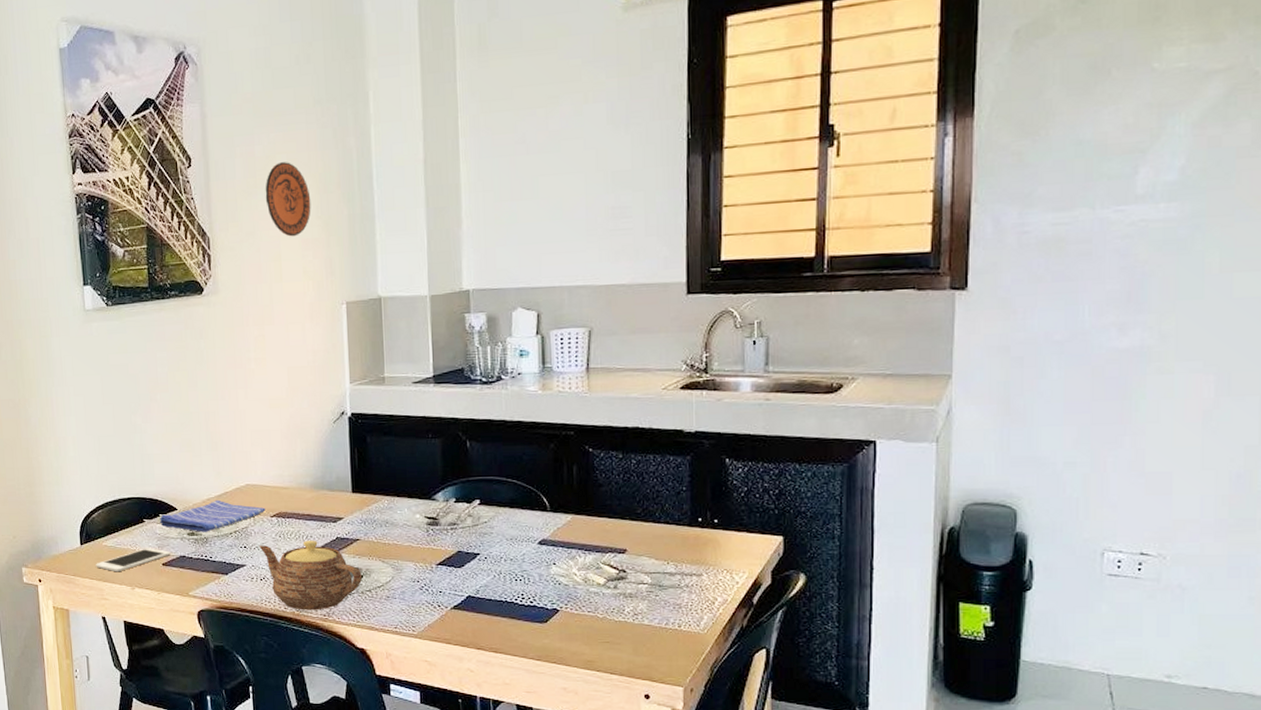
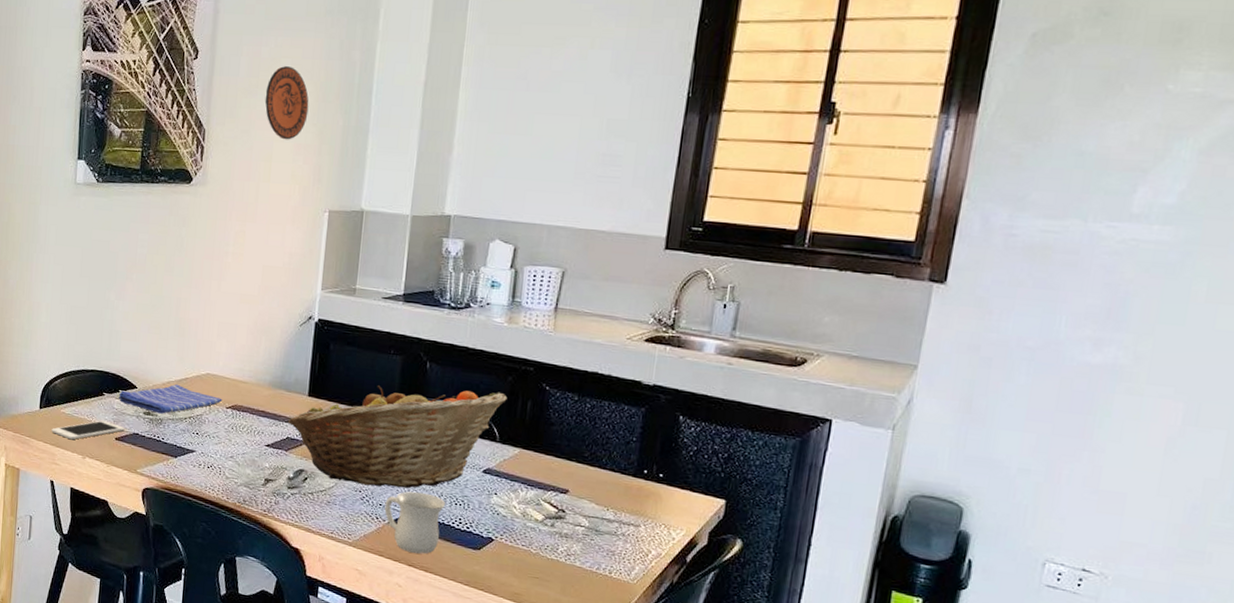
teapot: present [259,540,362,610] -> none [211,434,306,505]
fruit basket: none [335,461,552,575] -> present [287,385,507,488]
mug: none [445,573,506,635] -> present [384,491,446,554]

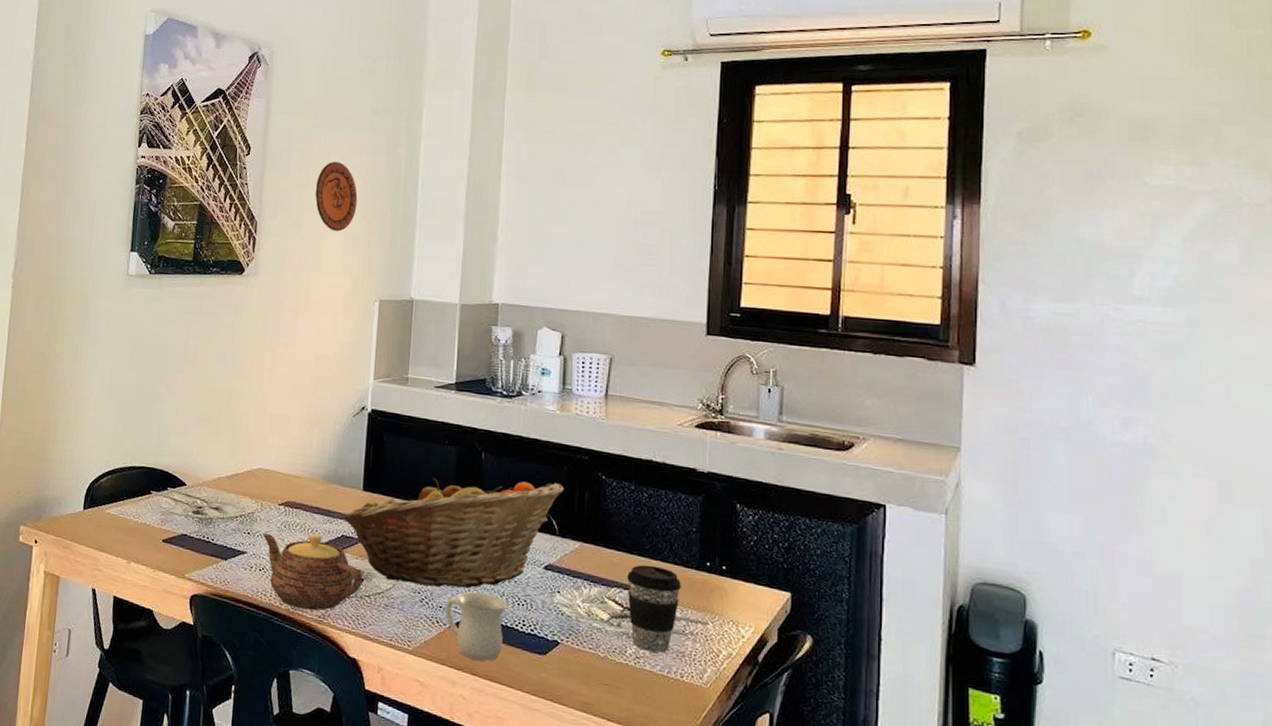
cell phone: present [51,420,125,440] -> none [95,521,173,543]
dish towel: present [119,384,222,414] -> none [167,480,275,513]
teapot: none [211,434,306,505] -> present [263,533,363,611]
coffee cup: none [563,470,617,551] -> present [627,564,681,653]

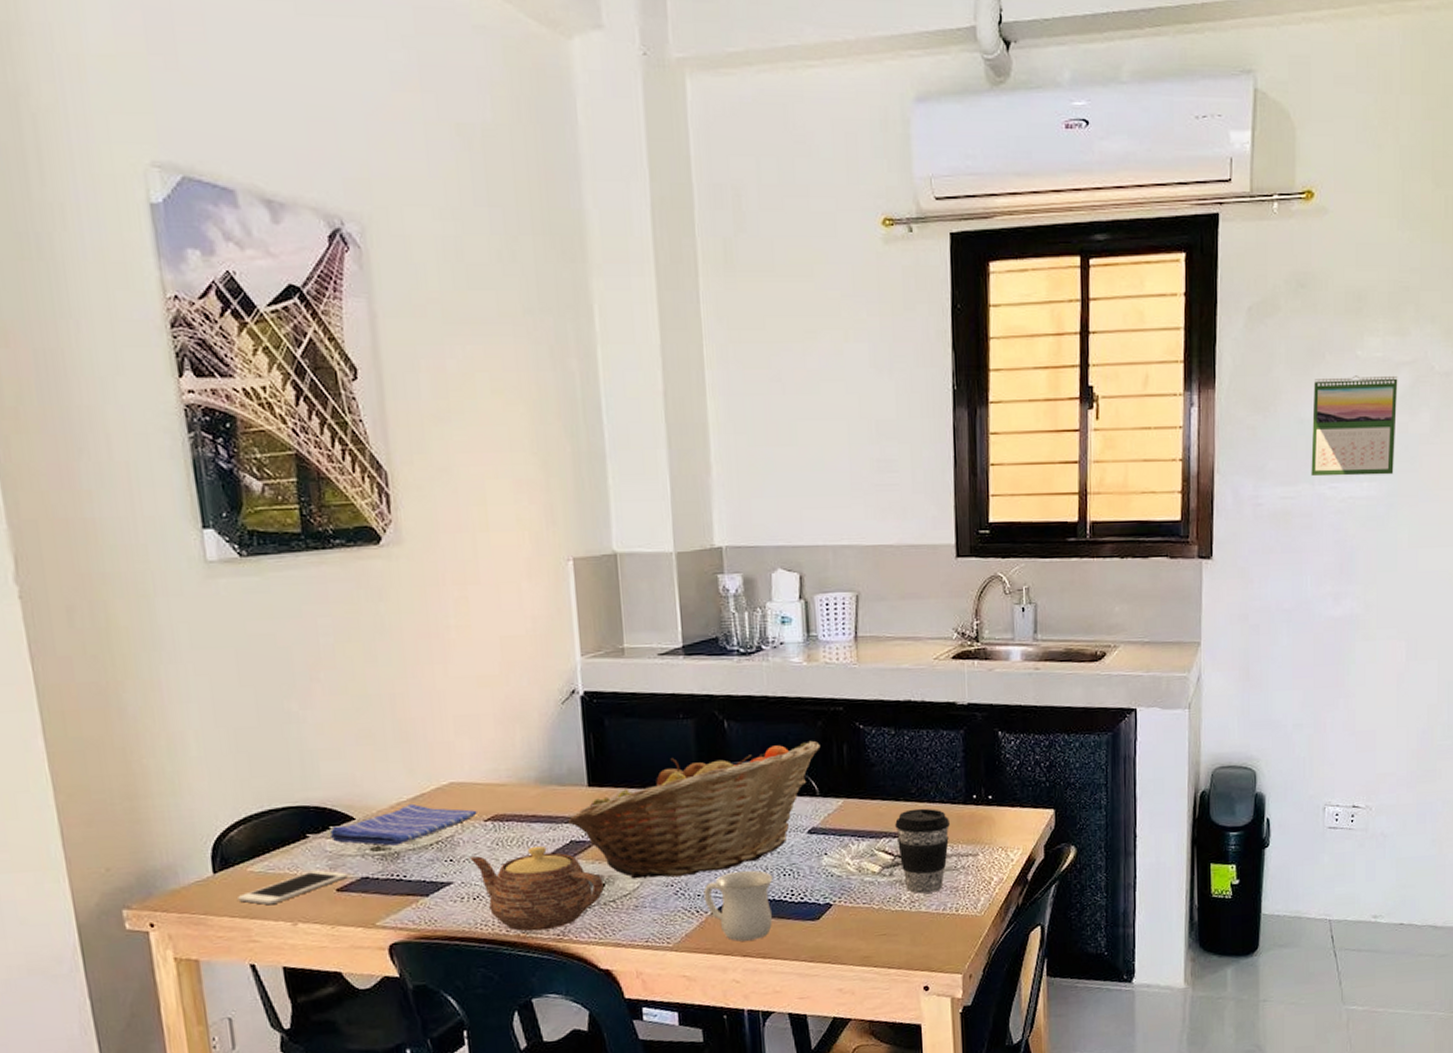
cell phone: none [95,521,173,543] -> present [238,870,348,905]
dish towel: none [167,480,275,513] -> present [330,803,477,846]
decorative plate: present [315,162,358,232] -> none [461,382,524,476]
calendar: none [1091,201,1197,302] -> present [1311,375,1398,477]

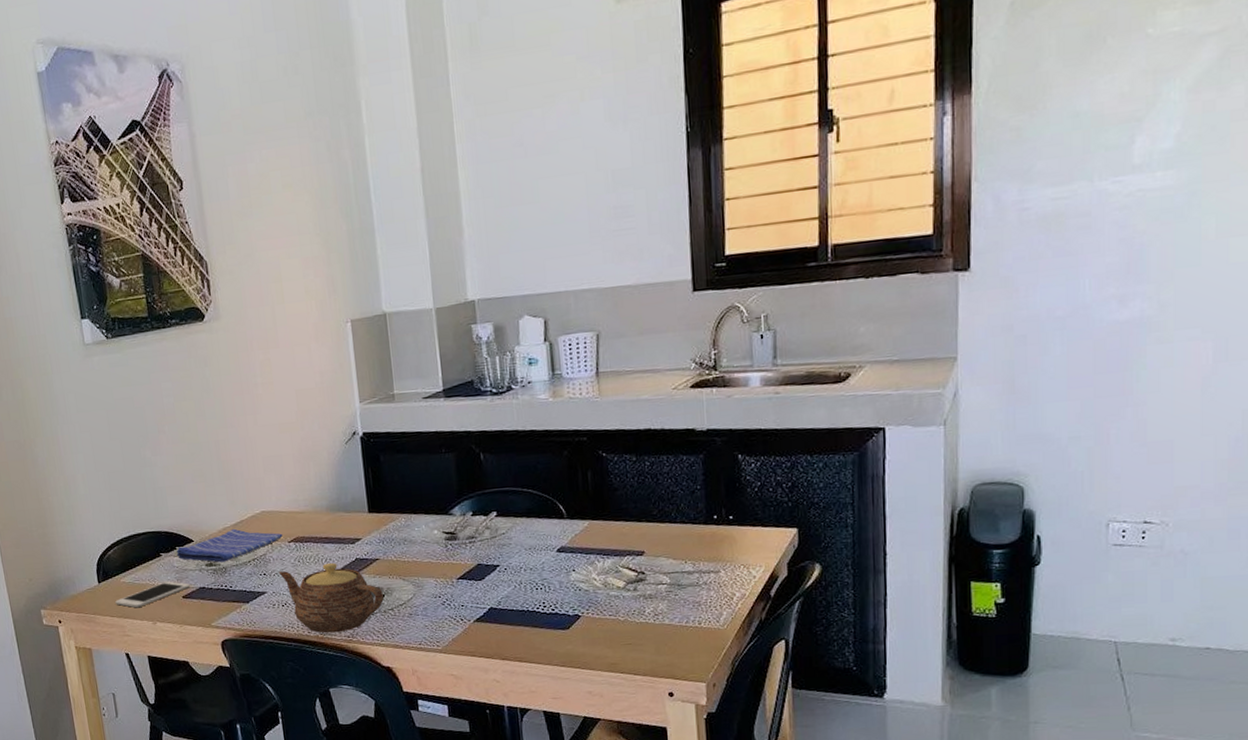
fruit basket: present [567,740,820,879] -> none [353,468,567,591]
mug: present [703,870,774,942] -> none [466,584,528,646]
coffee cup: present [895,808,950,894] -> none [638,528,691,607]
calendar: present [1311,375,1398,477] -> none [1089,50,1202,173]

